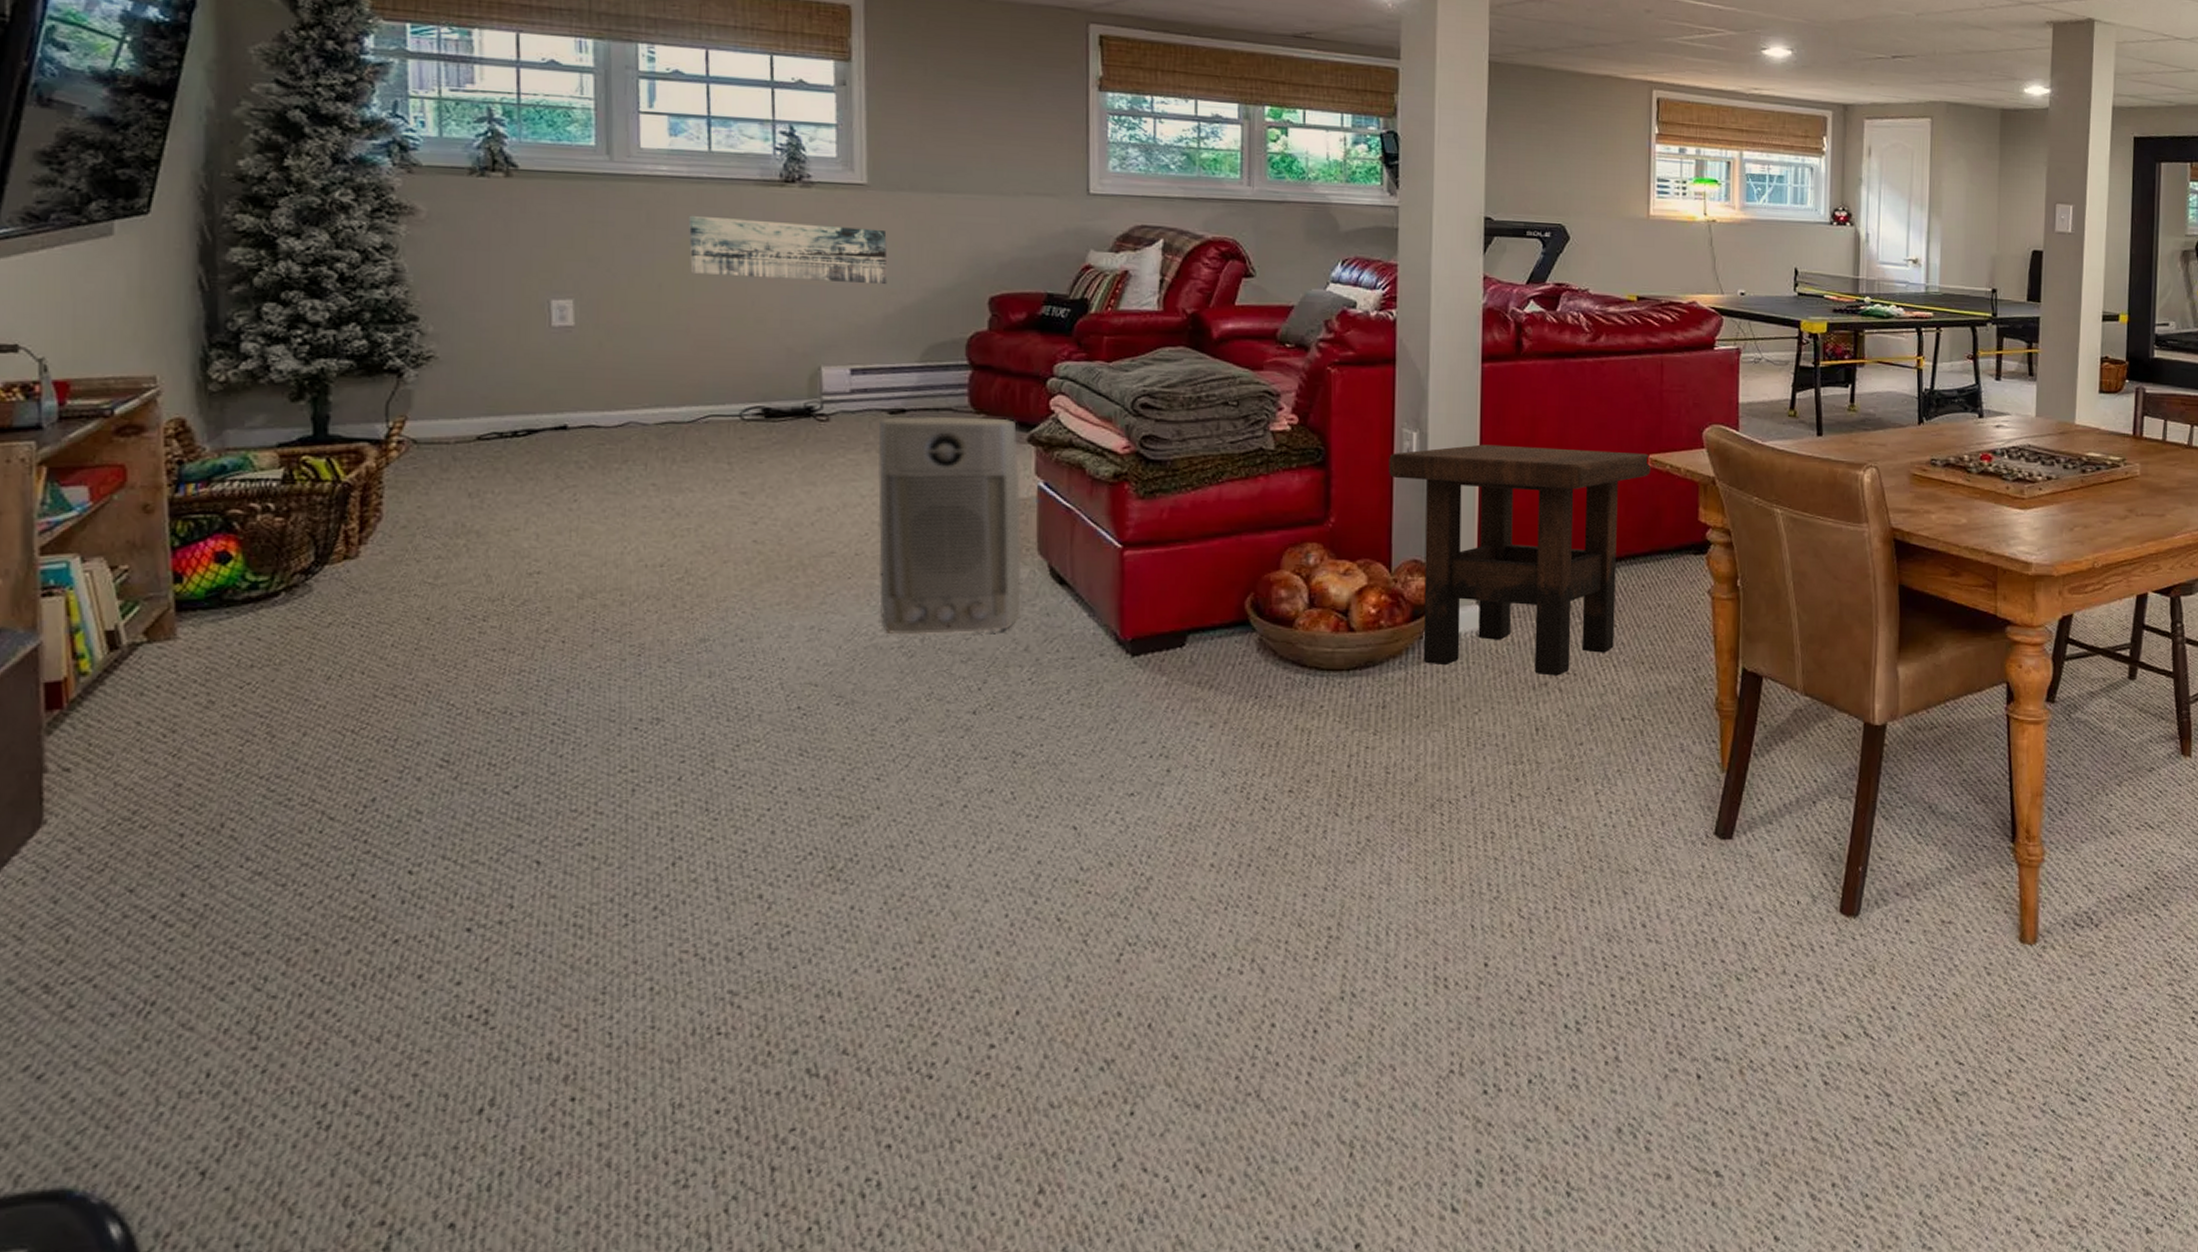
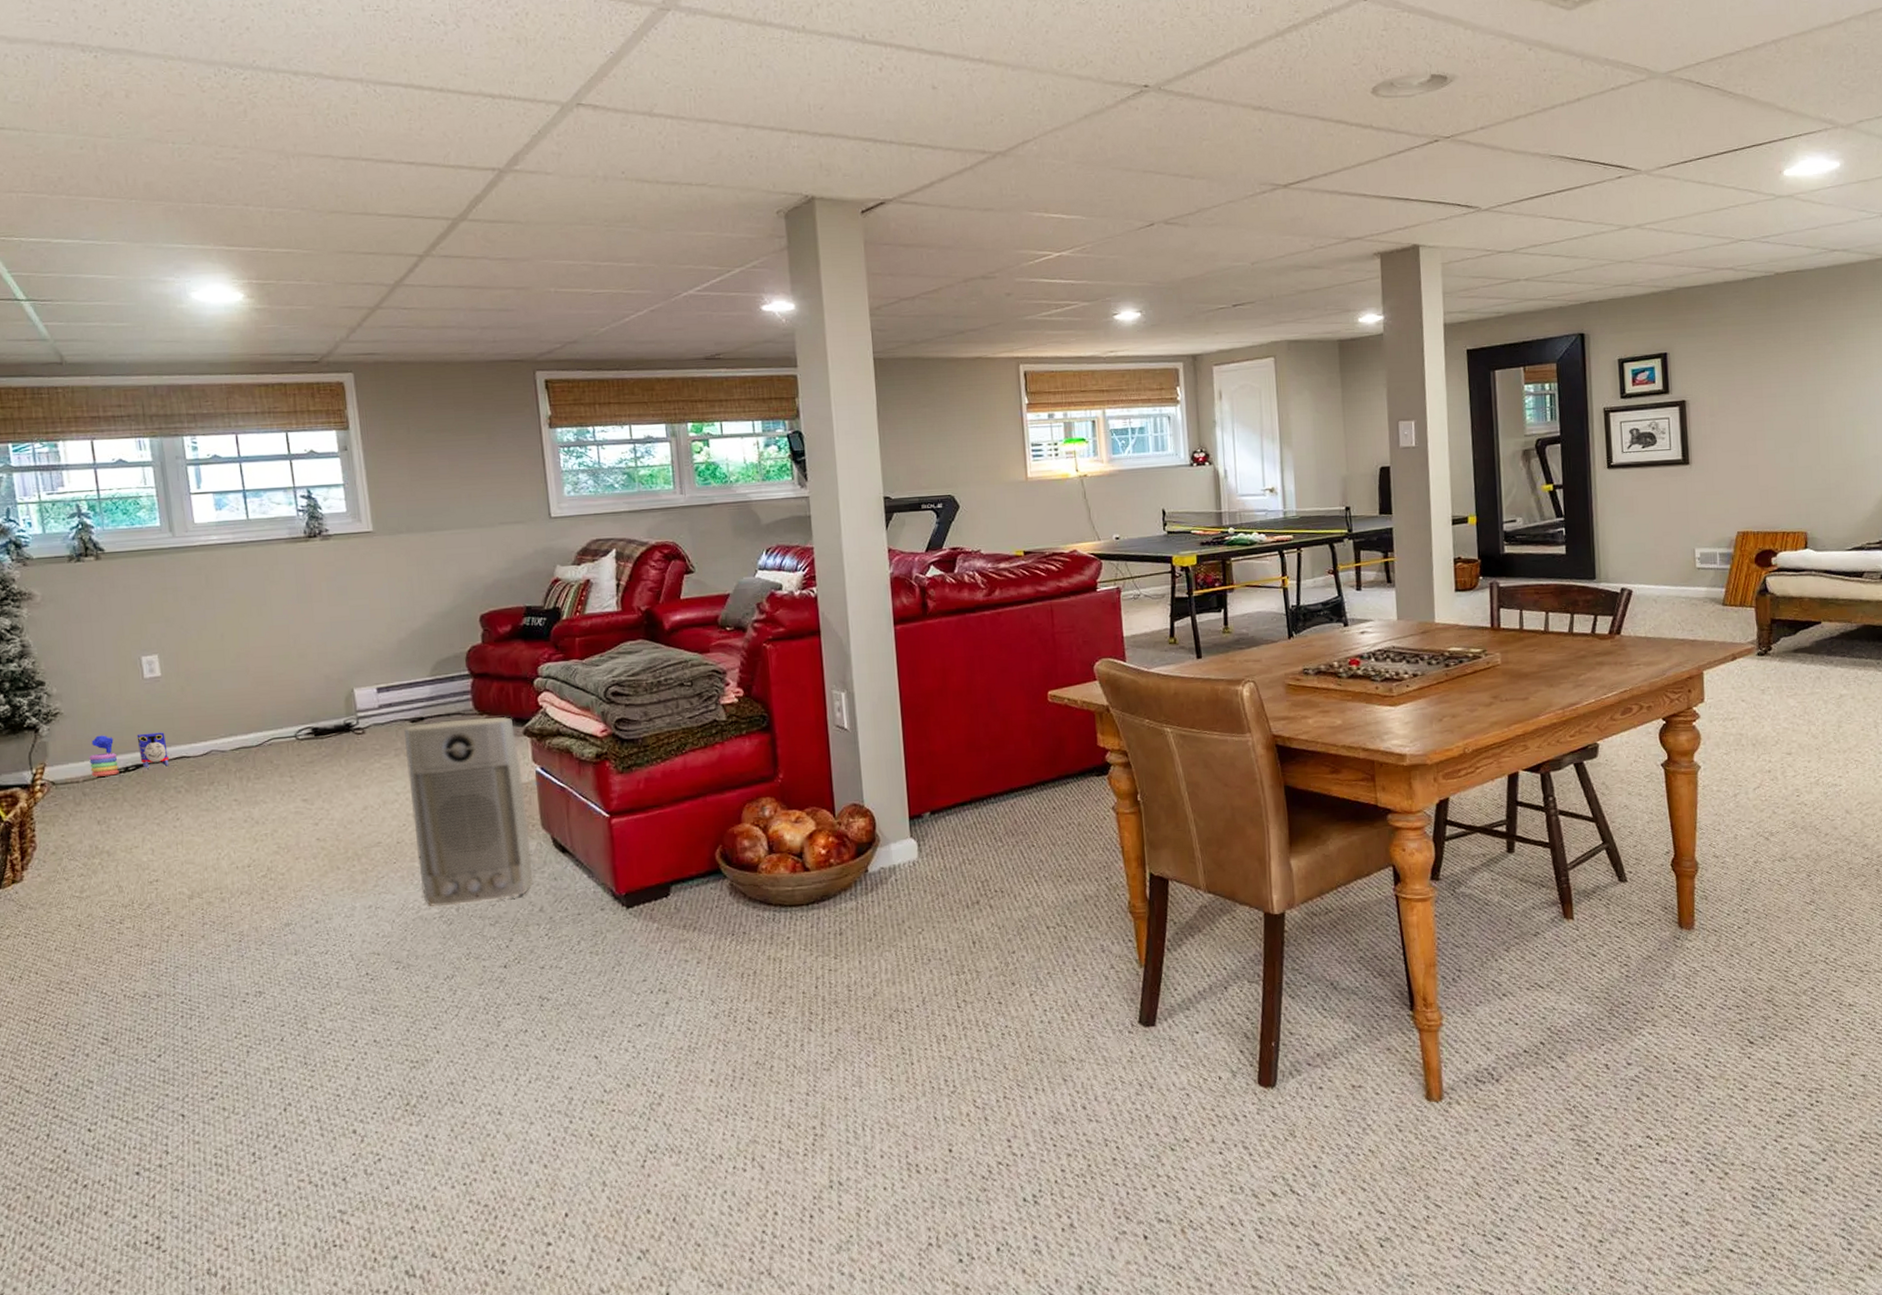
stacking toy: none [466,389,505,440] -> present [89,735,119,777]
toy train: none [533,392,572,436] -> present [136,732,169,768]
wall art: present [689,215,888,285] -> none [238,568,398,622]
side table: present [1389,444,1651,676] -> none [823,690,1051,895]

